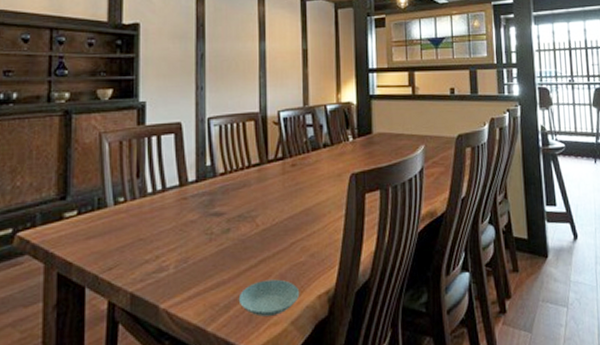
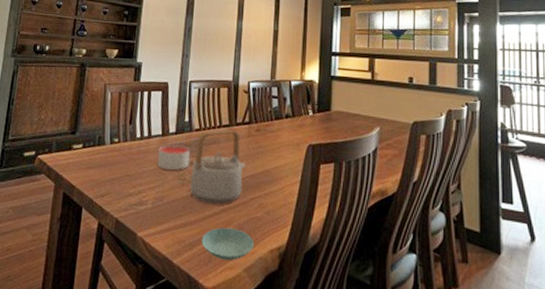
candle: none [177,193,217,225] -> present [157,144,191,171]
teapot: none [219,169,283,257] -> present [189,129,246,205]

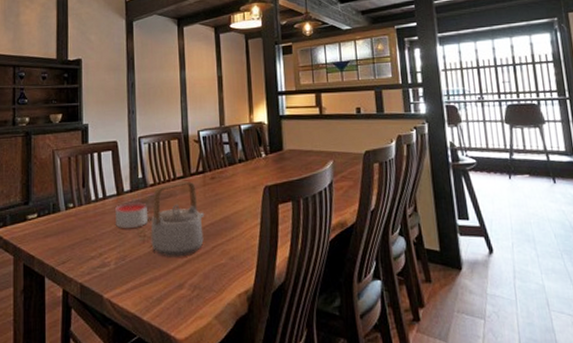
saucer: present [201,227,255,261] -> none [168,278,222,310]

